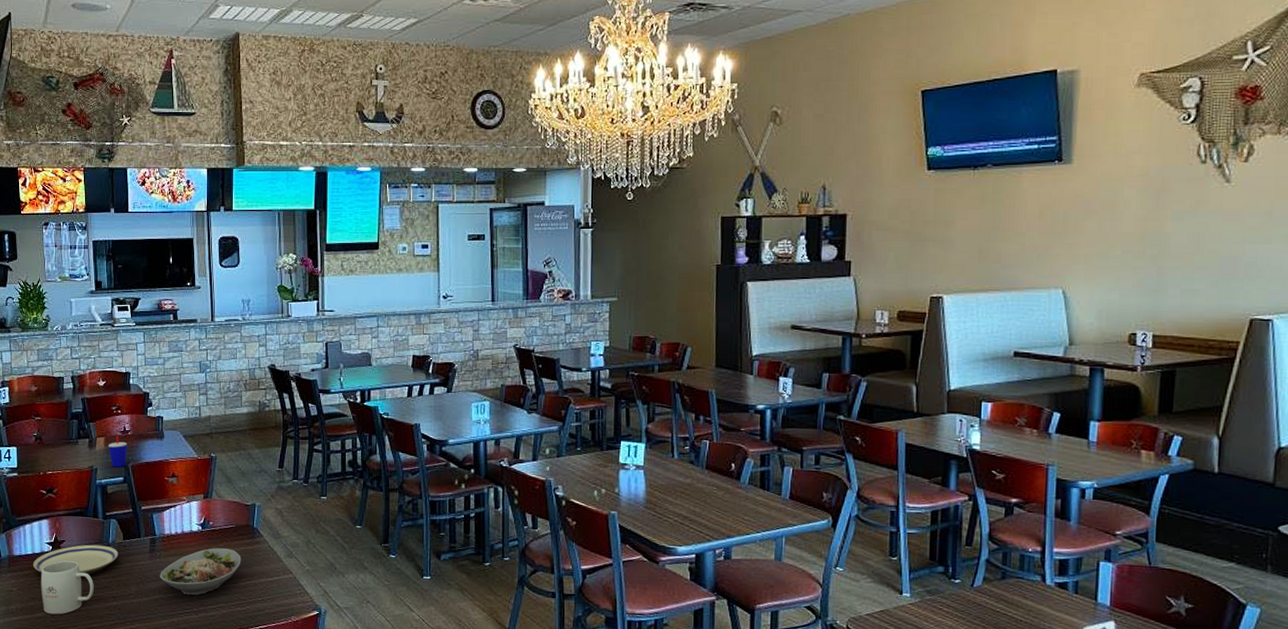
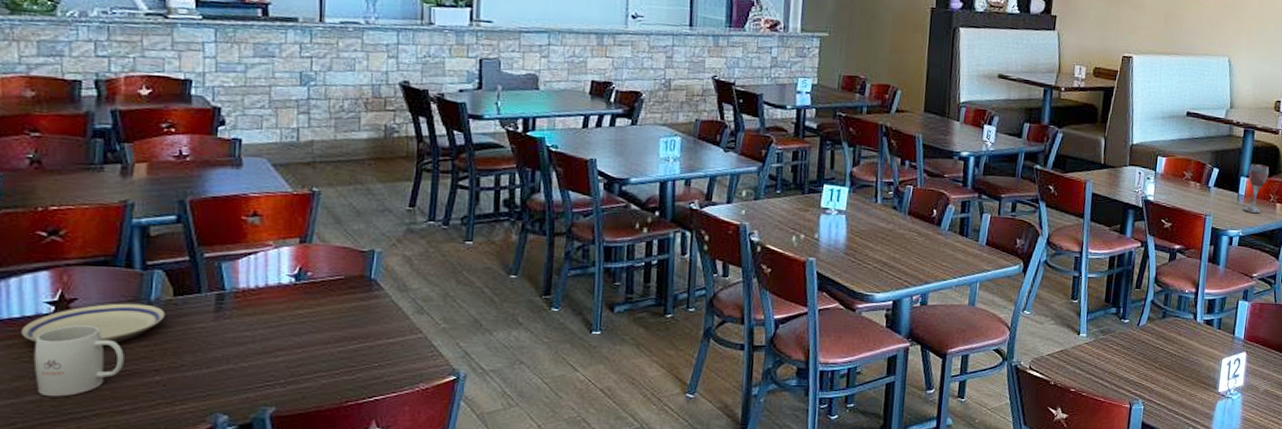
beverage cup: present [108,435,128,467] -> none [153,161,185,203]
salad: present [159,548,241,595] -> none [229,304,352,363]
cup: none [1096,405,1128,463] -> present [1243,163,1270,214]

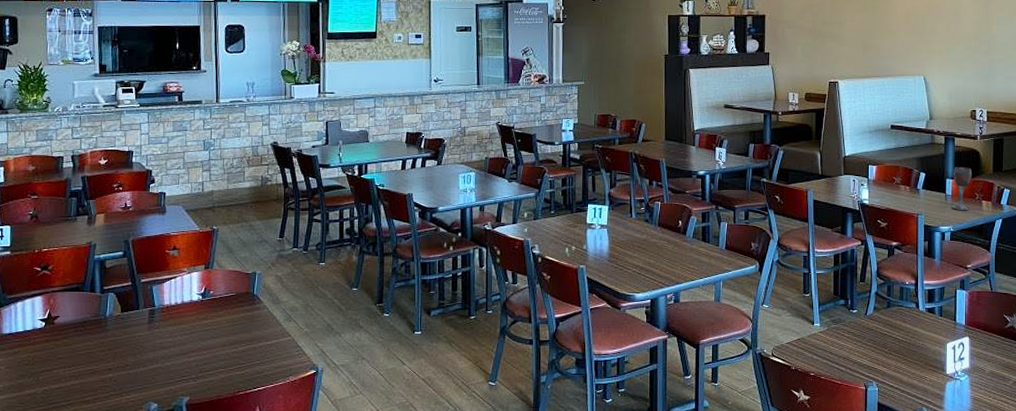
plate: present [22,303,166,343] -> none [24,319,116,349]
mug: present [33,324,124,397] -> none [31,335,89,391]

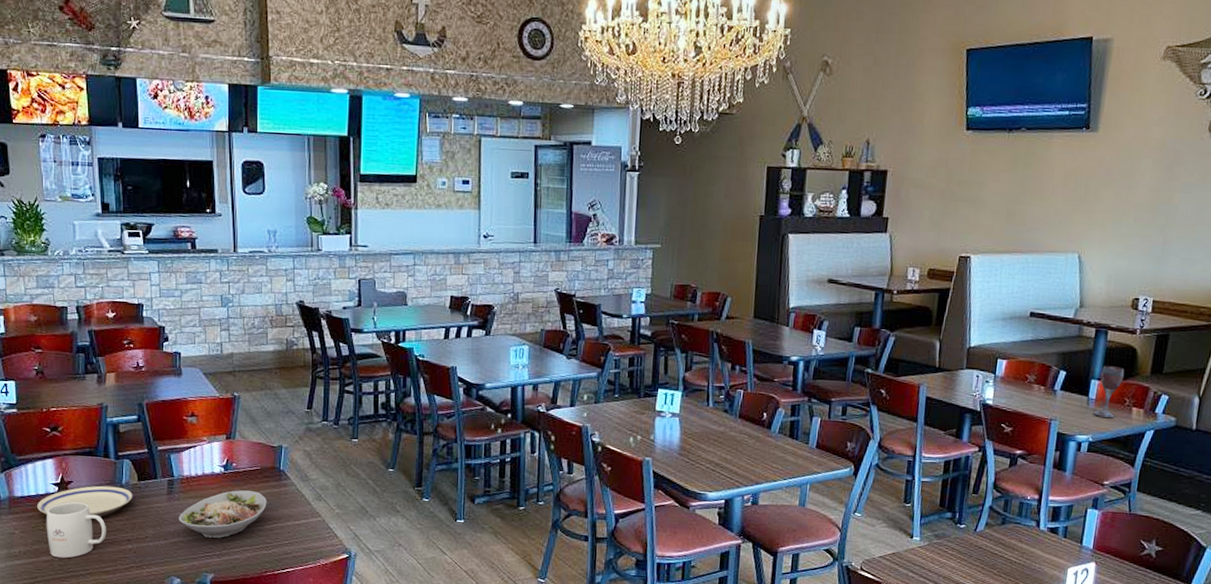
plate: none [24,319,116,349] -> present [37,485,133,517]
mug: none [31,335,89,391] -> present [46,501,106,559]
salad: none [158,316,241,362] -> present [178,490,267,538]

